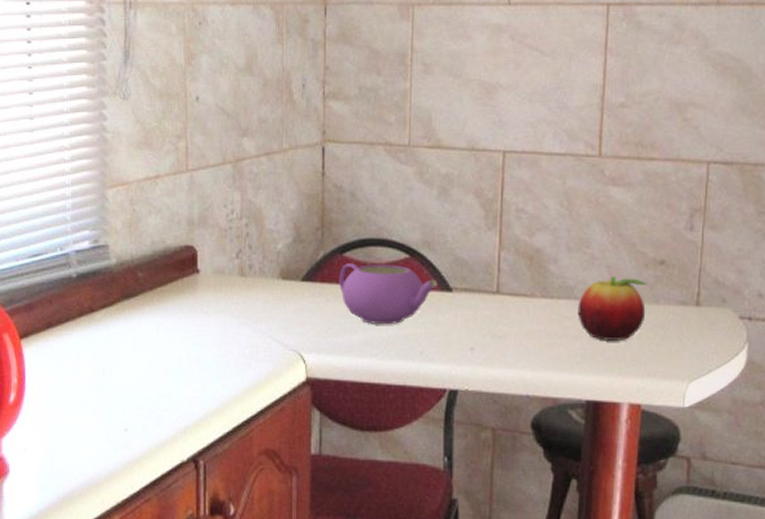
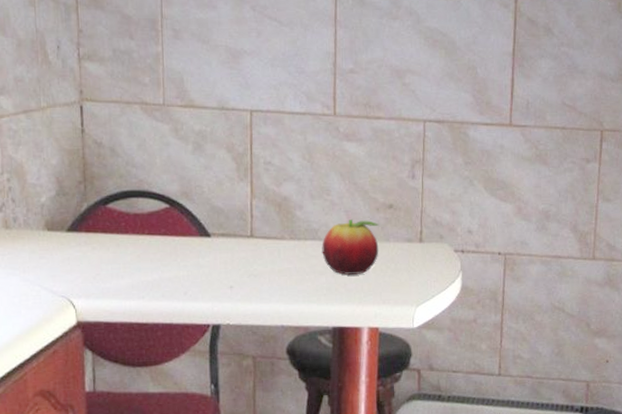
teapot: present [339,263,438,324] -> none [103,214,197,269]

